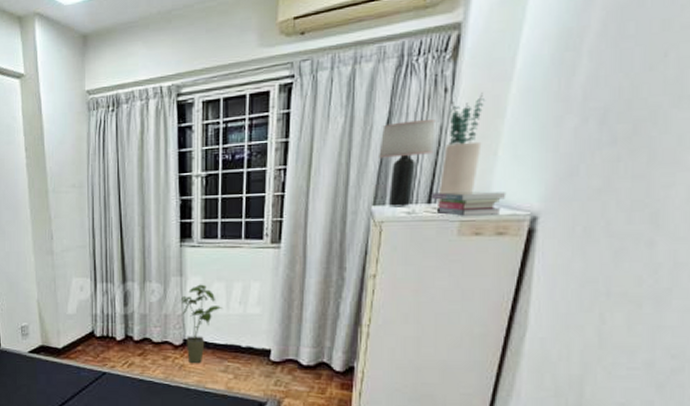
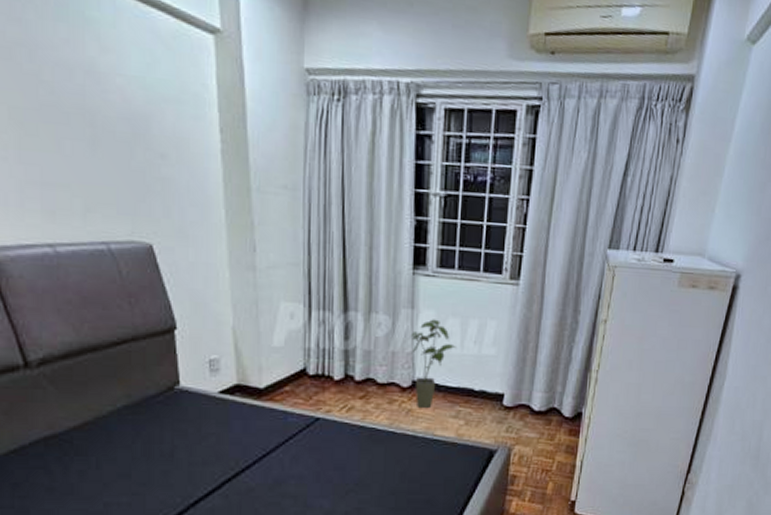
table lamp: present [379,120,436,208] -> none [616,166,668,254]
books: present [431,190,507,217] -> none [659,242,719,271]
vase: present [436,92,486,208] -> none [662,149,709,257]

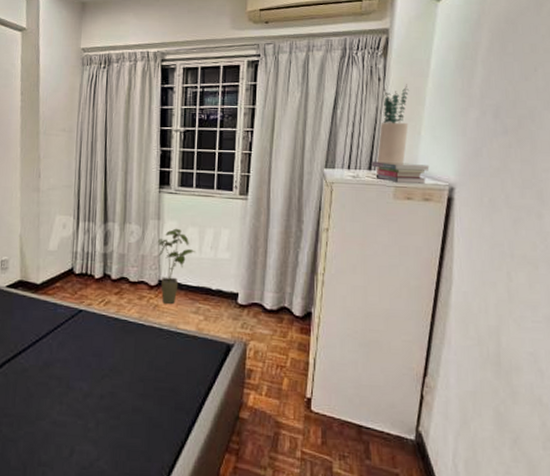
books: none [659,242,719,271] -> present [371,161,430,185]
vase: none [662,149,709,257] -> present [375,84,410,174]

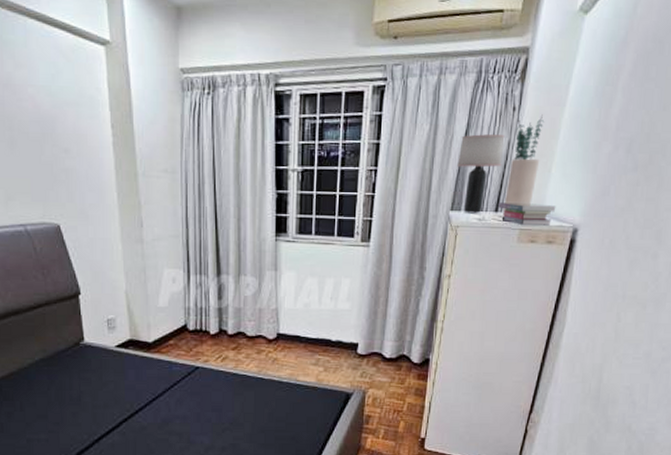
house plant: present [157,228,195,304] -> none [274,279,315,356]
table lamp: none [329,101,372,172] -> present [457,134,505,214]

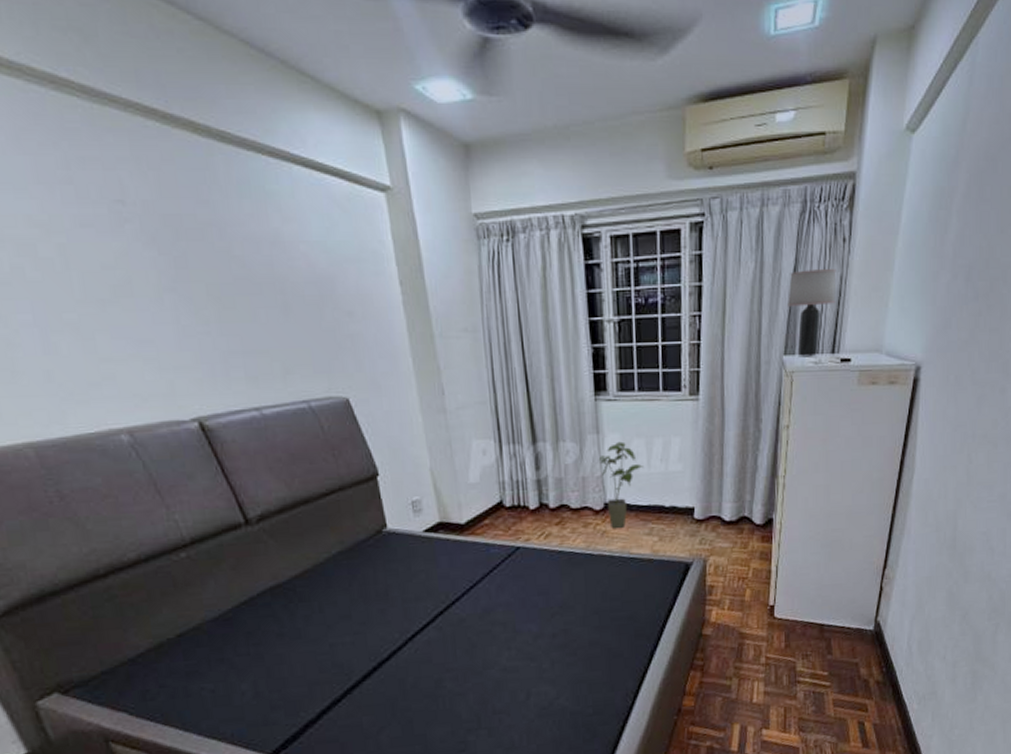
house plant: none [274,279,315,356] -> present [598,441,643,528]
books: present [498,202,556,227] -> none [835,340,896,367]
vase: present [502,114,545,216] -> none [839,244,878,358]

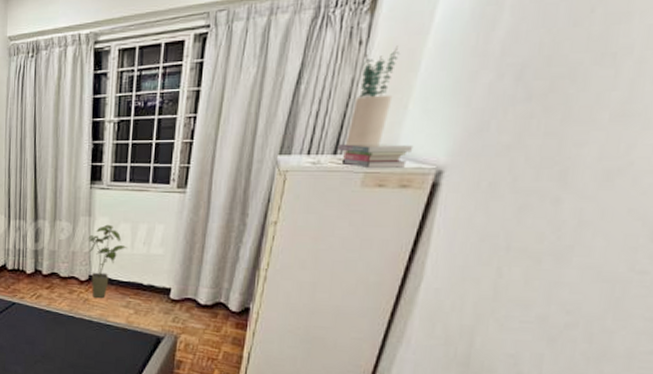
table lamp: present [788,269,836,357] -> none [288,72,348,157]
books: none [835,340,896,367] -> present [337,143,414,169]
vase: none [839,244,878,358] -> present [342,46,401,159]

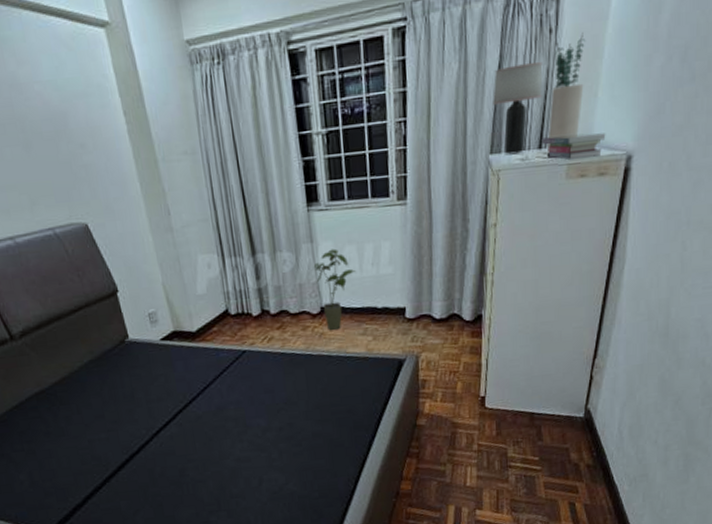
table lamp: none [288,72,348,157] -> present [493,62,543,155]

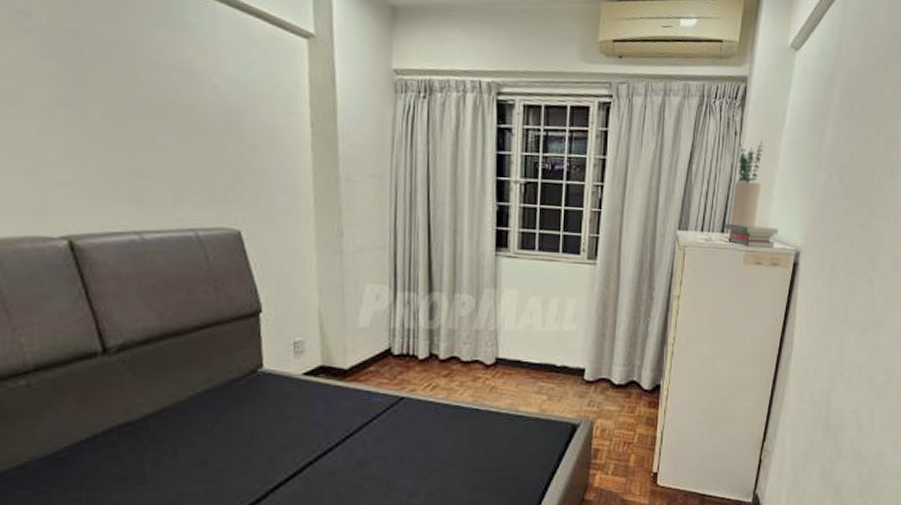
house plant: present [313,248,356,330] -> none [493,298,538,384]
table lamp: present [493,62,543,155] -> none [683,155,728,234]

